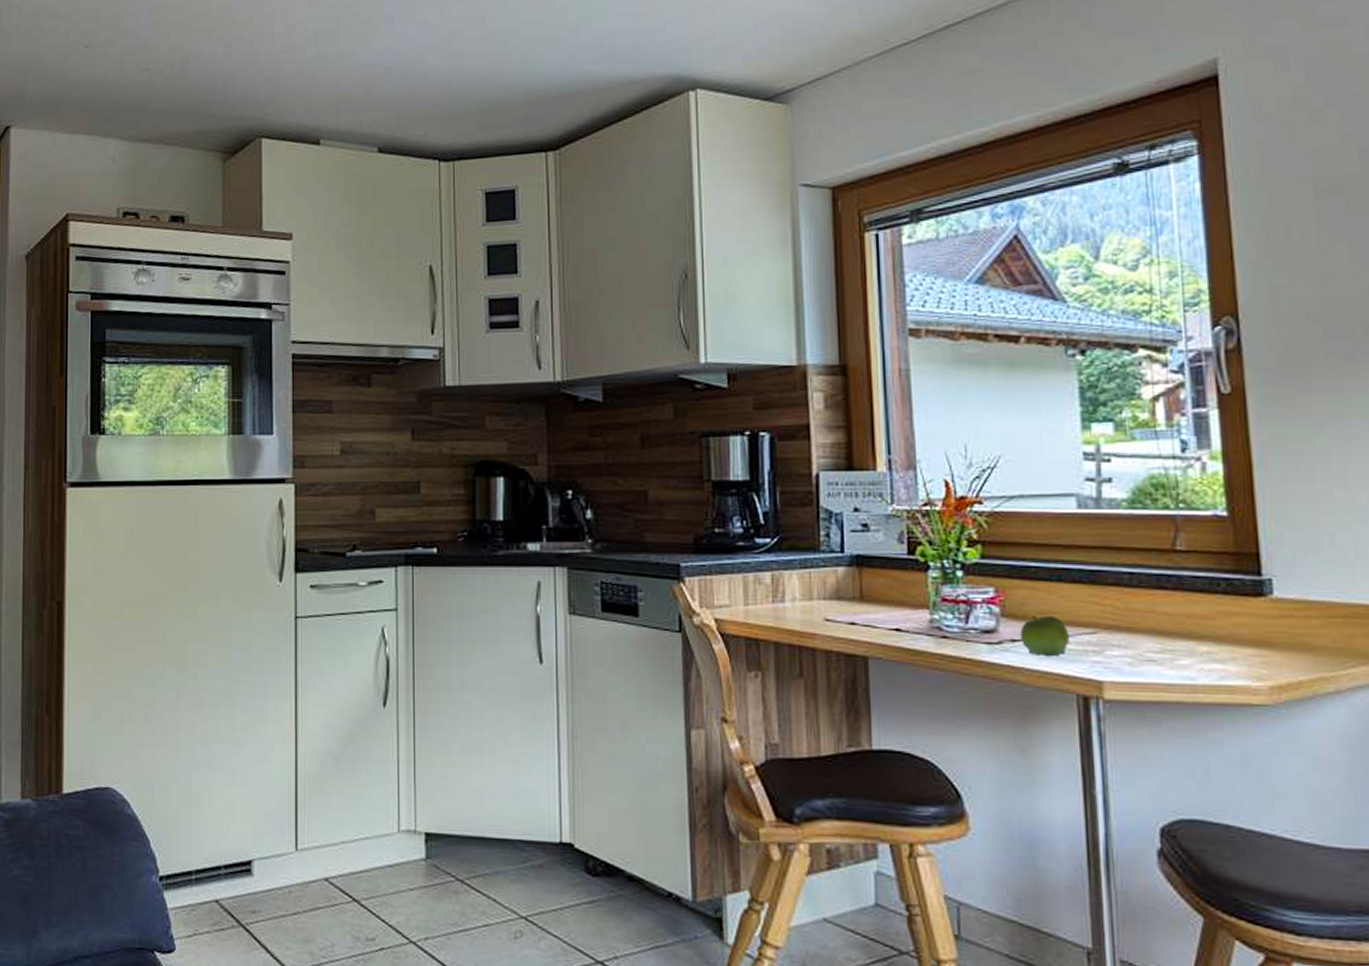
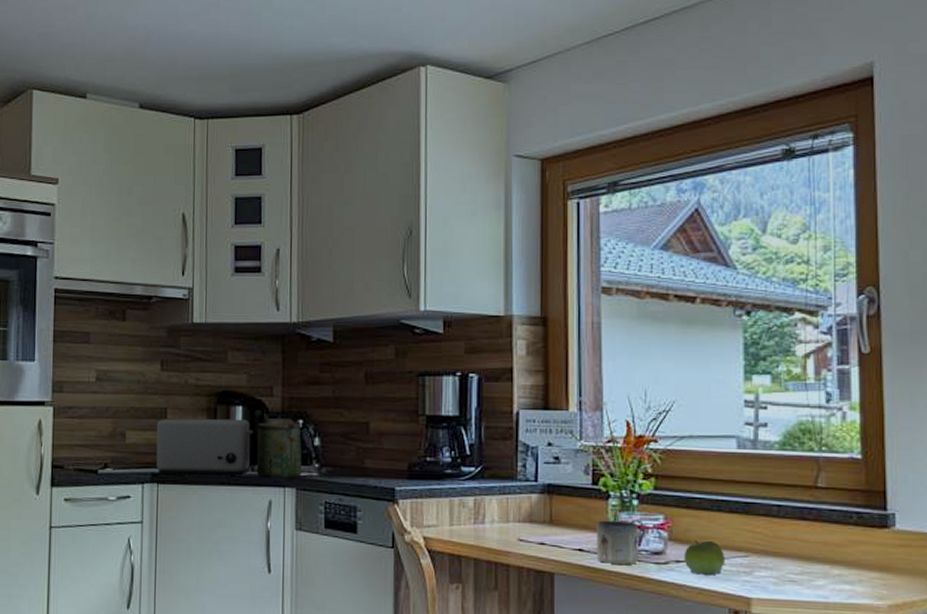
toaster: none [409,491,517,557] -> present [156,418,253,477]
canister: none [521,490,574,557] -> present [256,418,302,479]
mug: none [915,595,966,645] -> present [596,520,638,565]

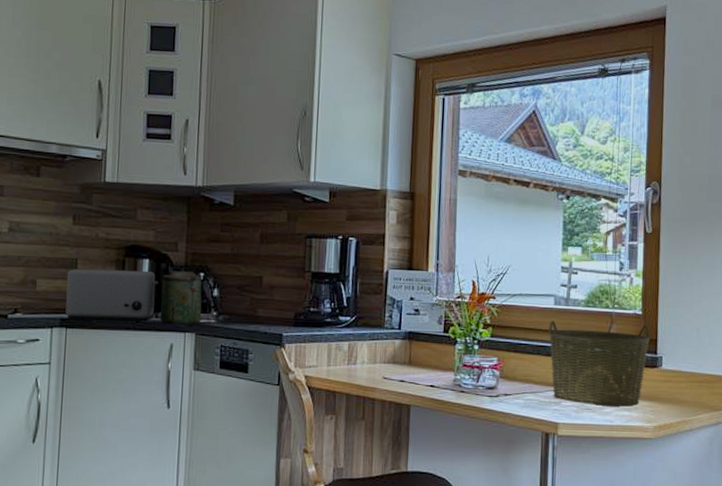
mug: present [596,520,638,565] -> none [444,361,478,397]
fruit: present [683,539,725,577] -> none [510,377,541,407]
basket: none [731,468,876,578] -> present [548,320,651,407]

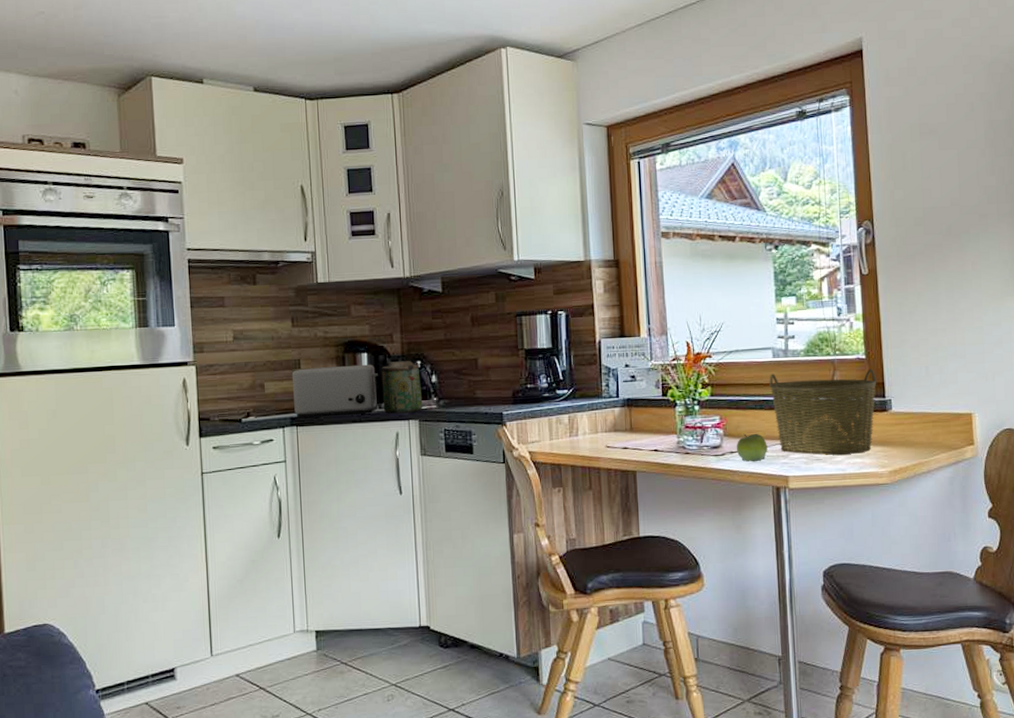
fruit: none [510,377,541,407] -> present [736,433,768,463]

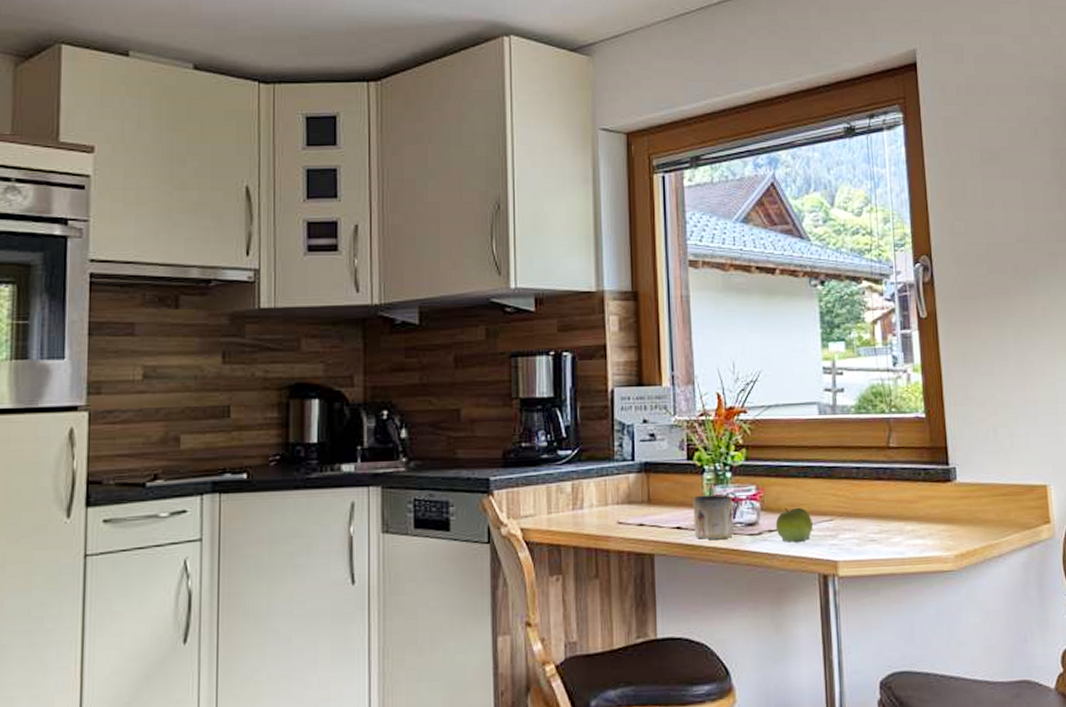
toaster: present [291,364,378,419] -> none [217,413,331,484]
canister: present [381,361,423,414] -> none [336,410,388,478]
mug: none [667,423,701,459] -> present [693,494,734,539]
basket: present [769,369,877,455] -> none [814,430,939,535]

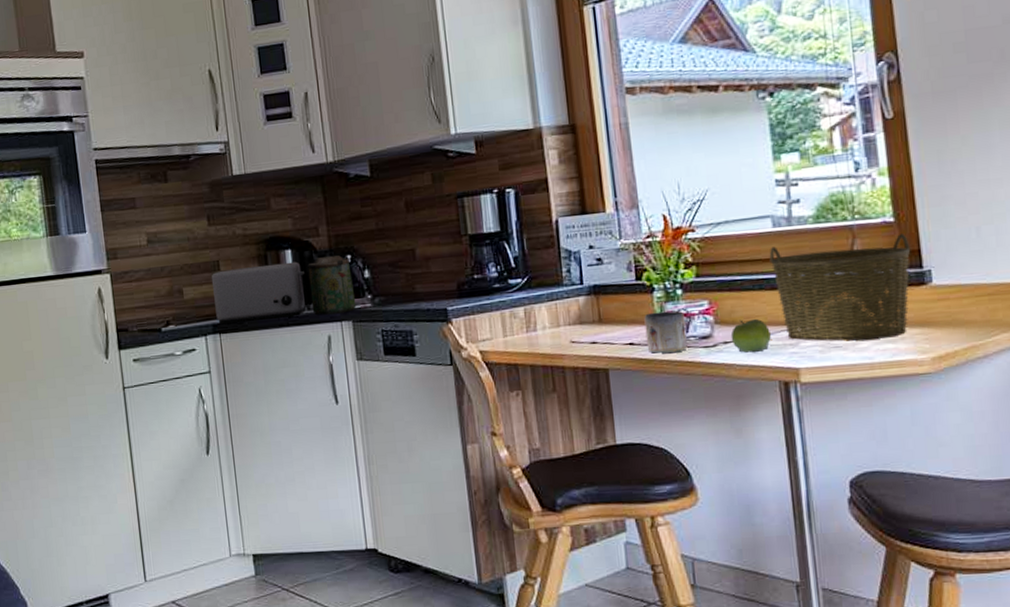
toaster: none [217,413,331,484] -> present [211,261,305,326]
canister: none [336,410,388,478] -> present [307,255,357,316]
basket: none [814,430,939,535] -> present [769,233,911,342]

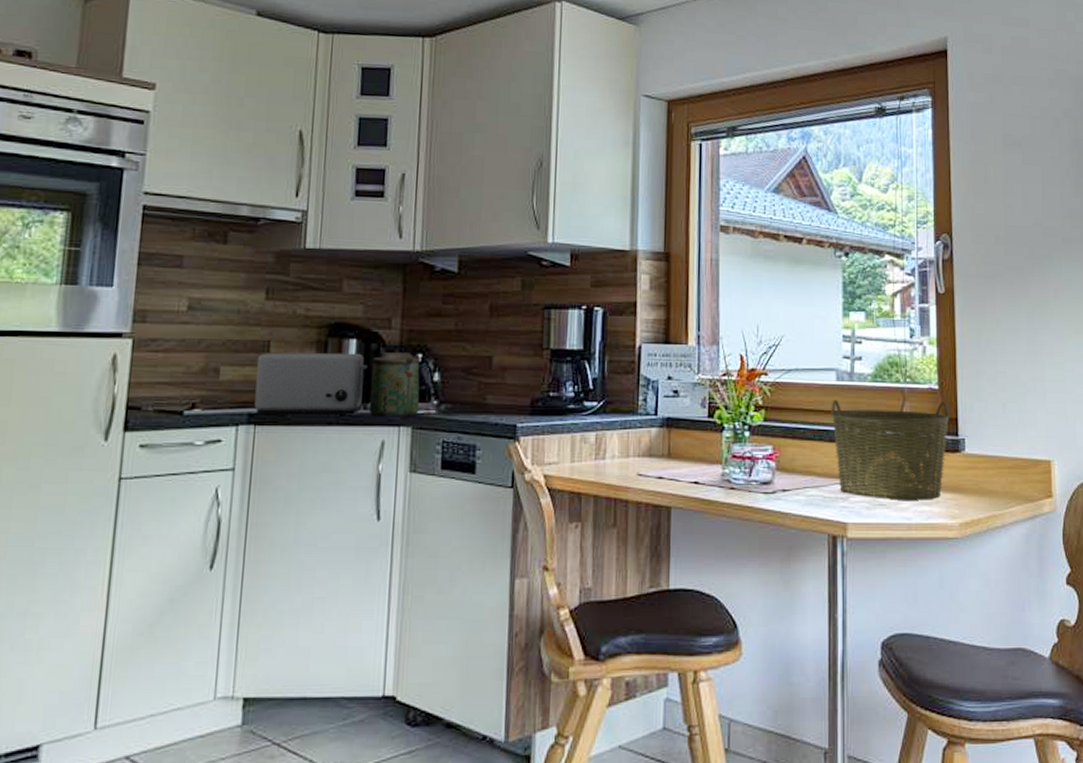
mug: present [644,310,688,353] -> none [711,452,749,495]
fruit: present [730,318,771,354] -> none [789,468,825,504]

